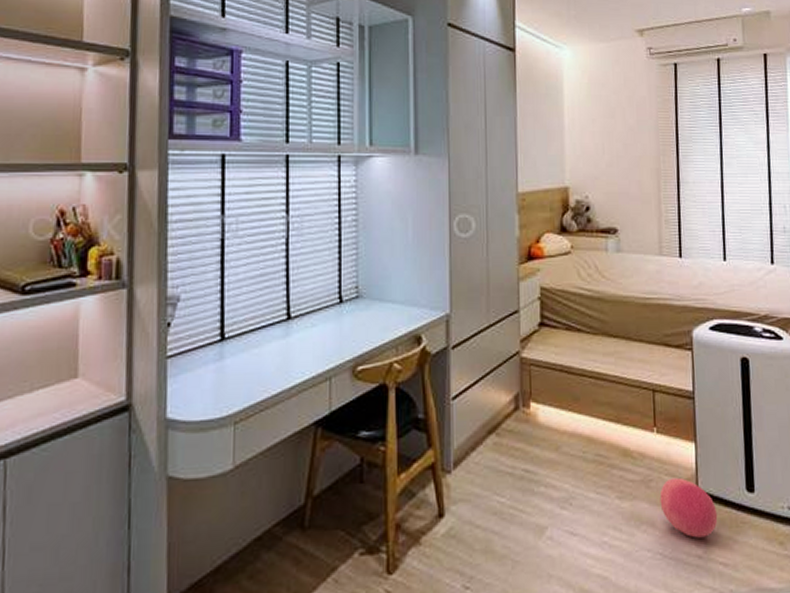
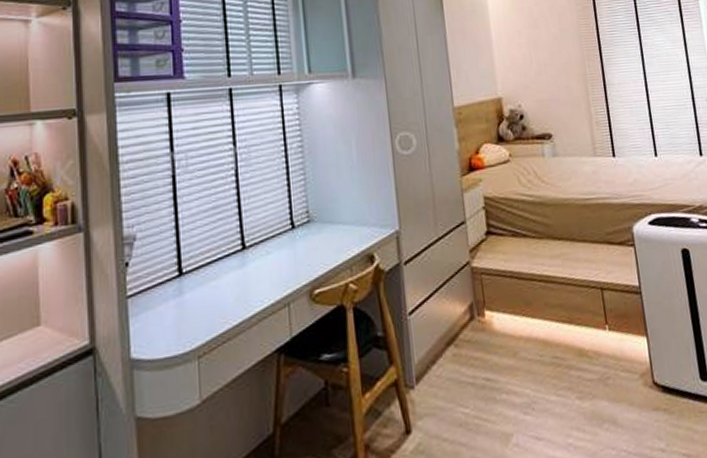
ball: present [659,477,718,538] -> none [618,372,677,432]

